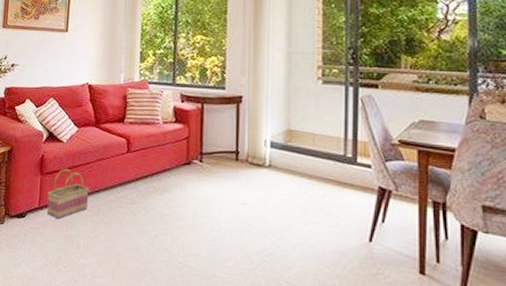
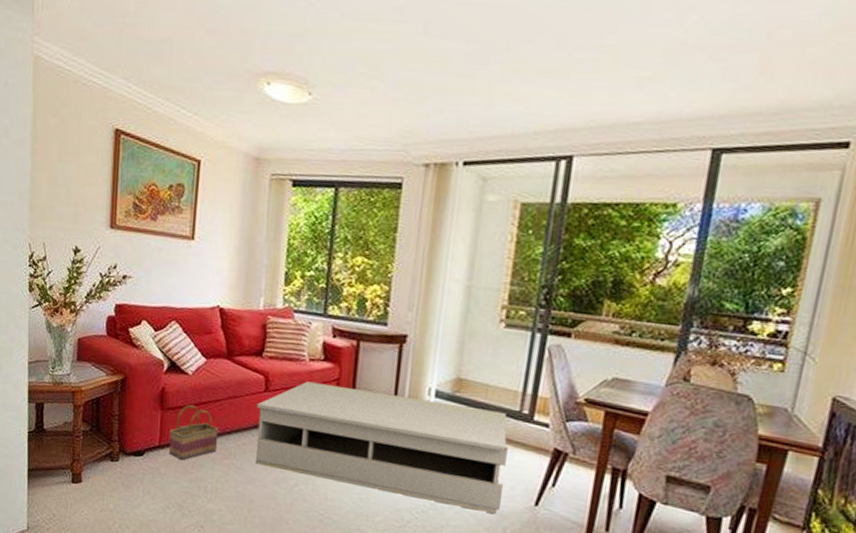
coffee table: none [120,141,338,252] -> present [255,381,508,514]

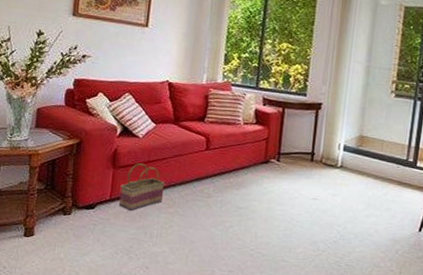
coffee table: present [255,381,508,514] -> none [196,141,399,240]

